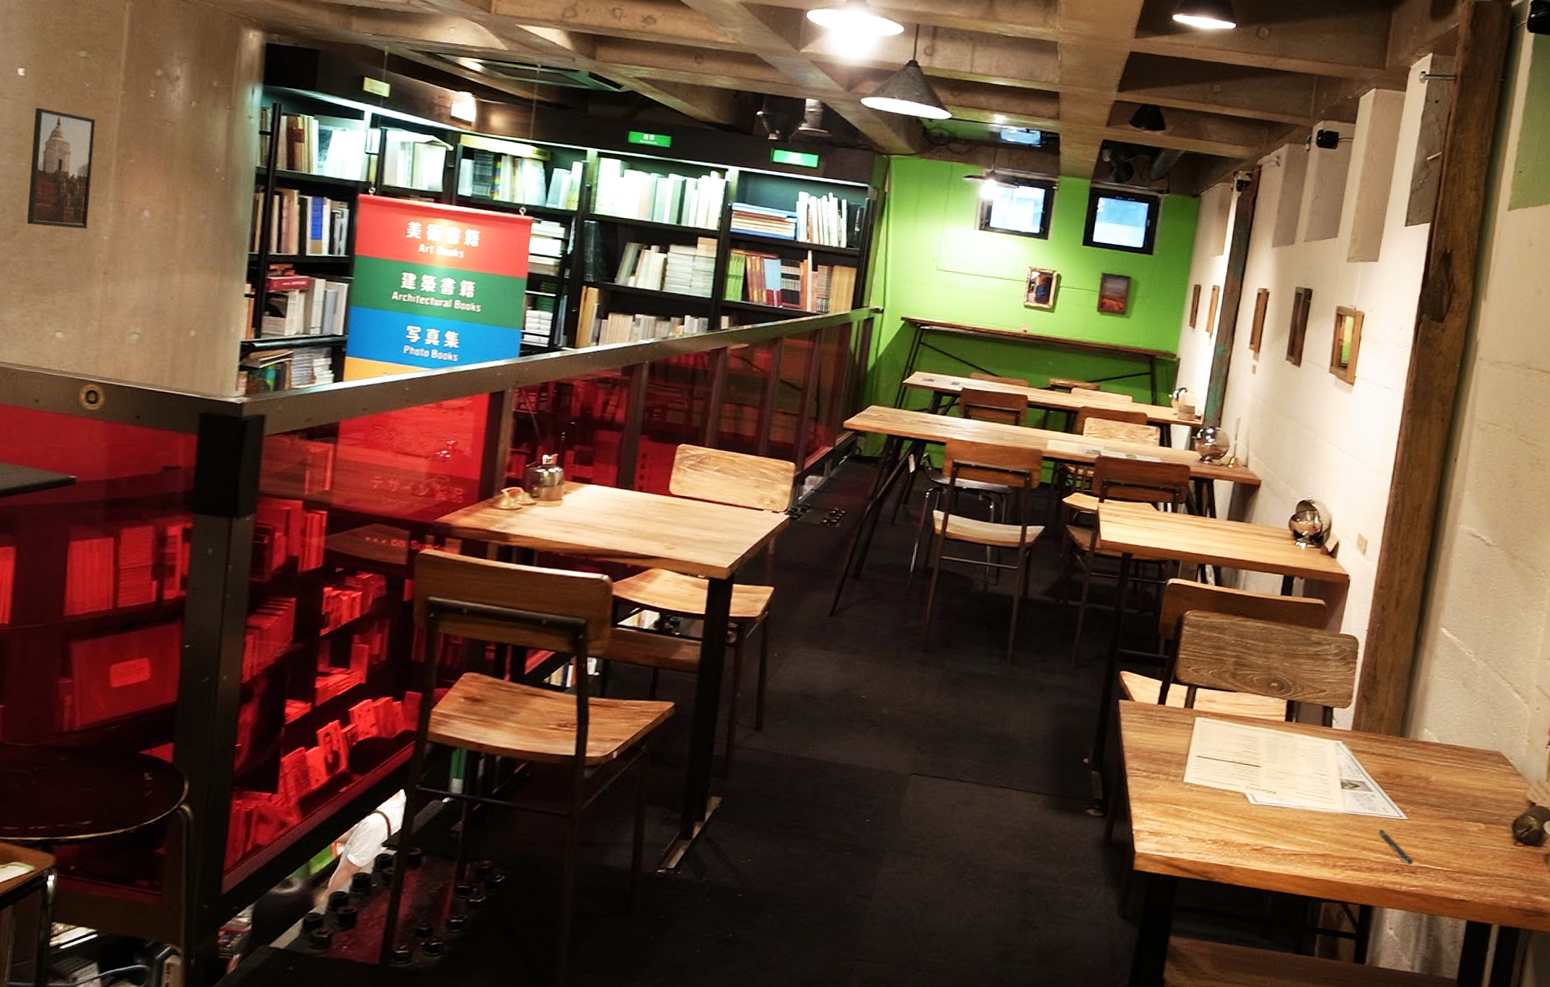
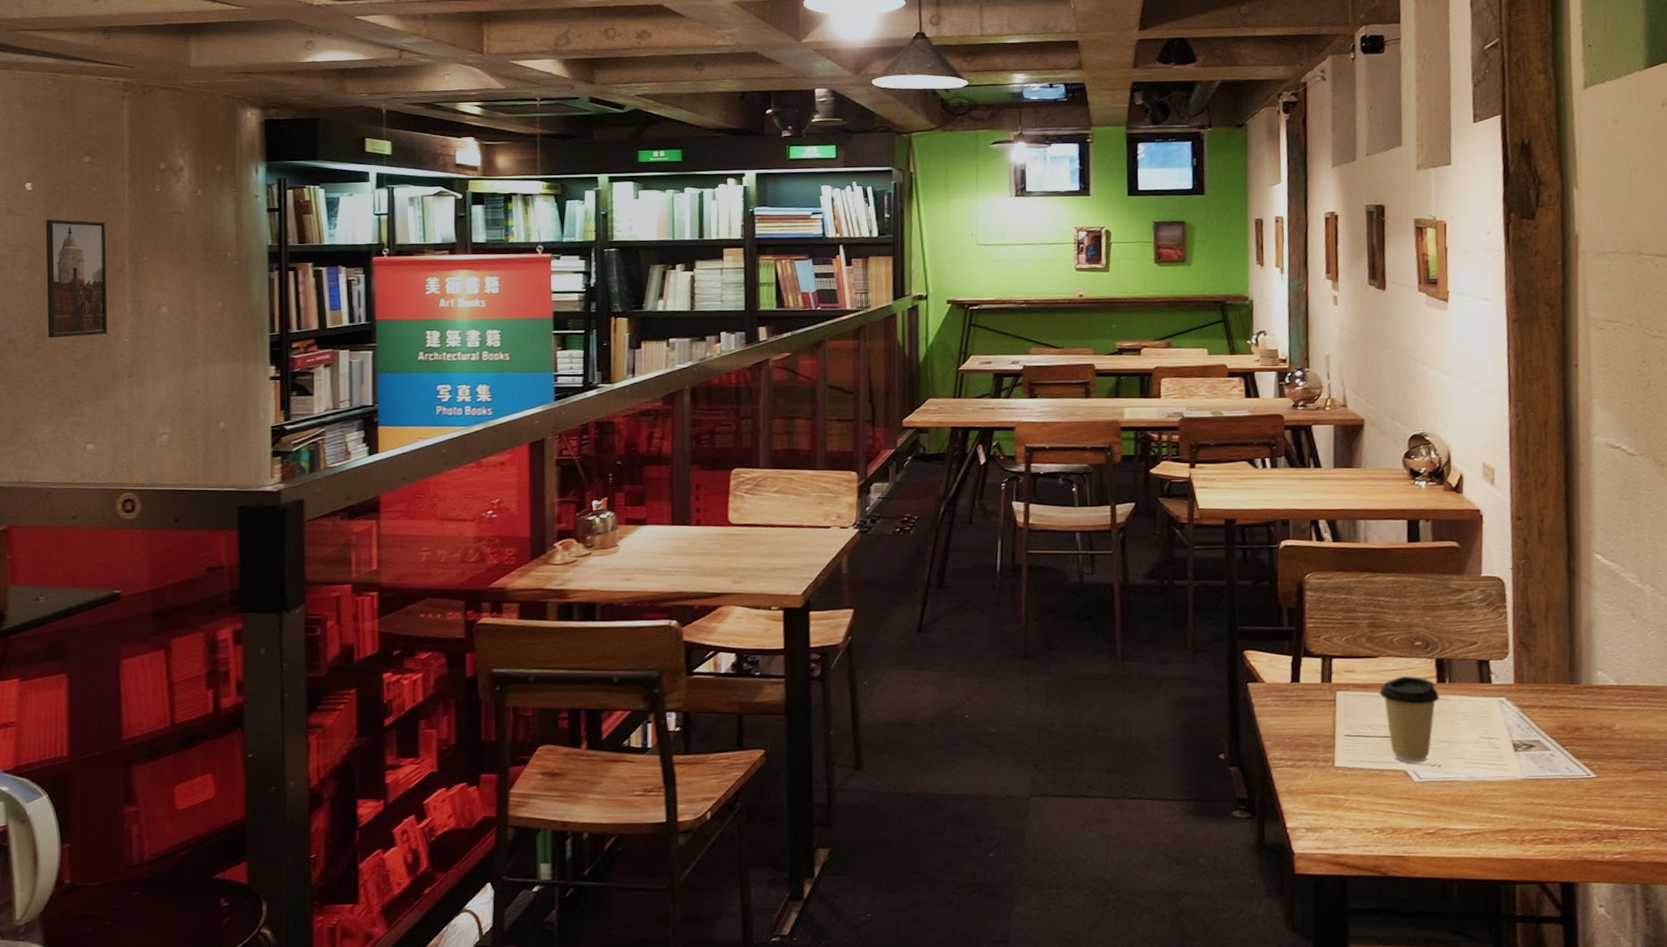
coffee cup: none [1233,711,1285,788] -> present [1379,676,1440,763]
pen: present [1378,829,1414,865] -> none [1565,793,1613,829]

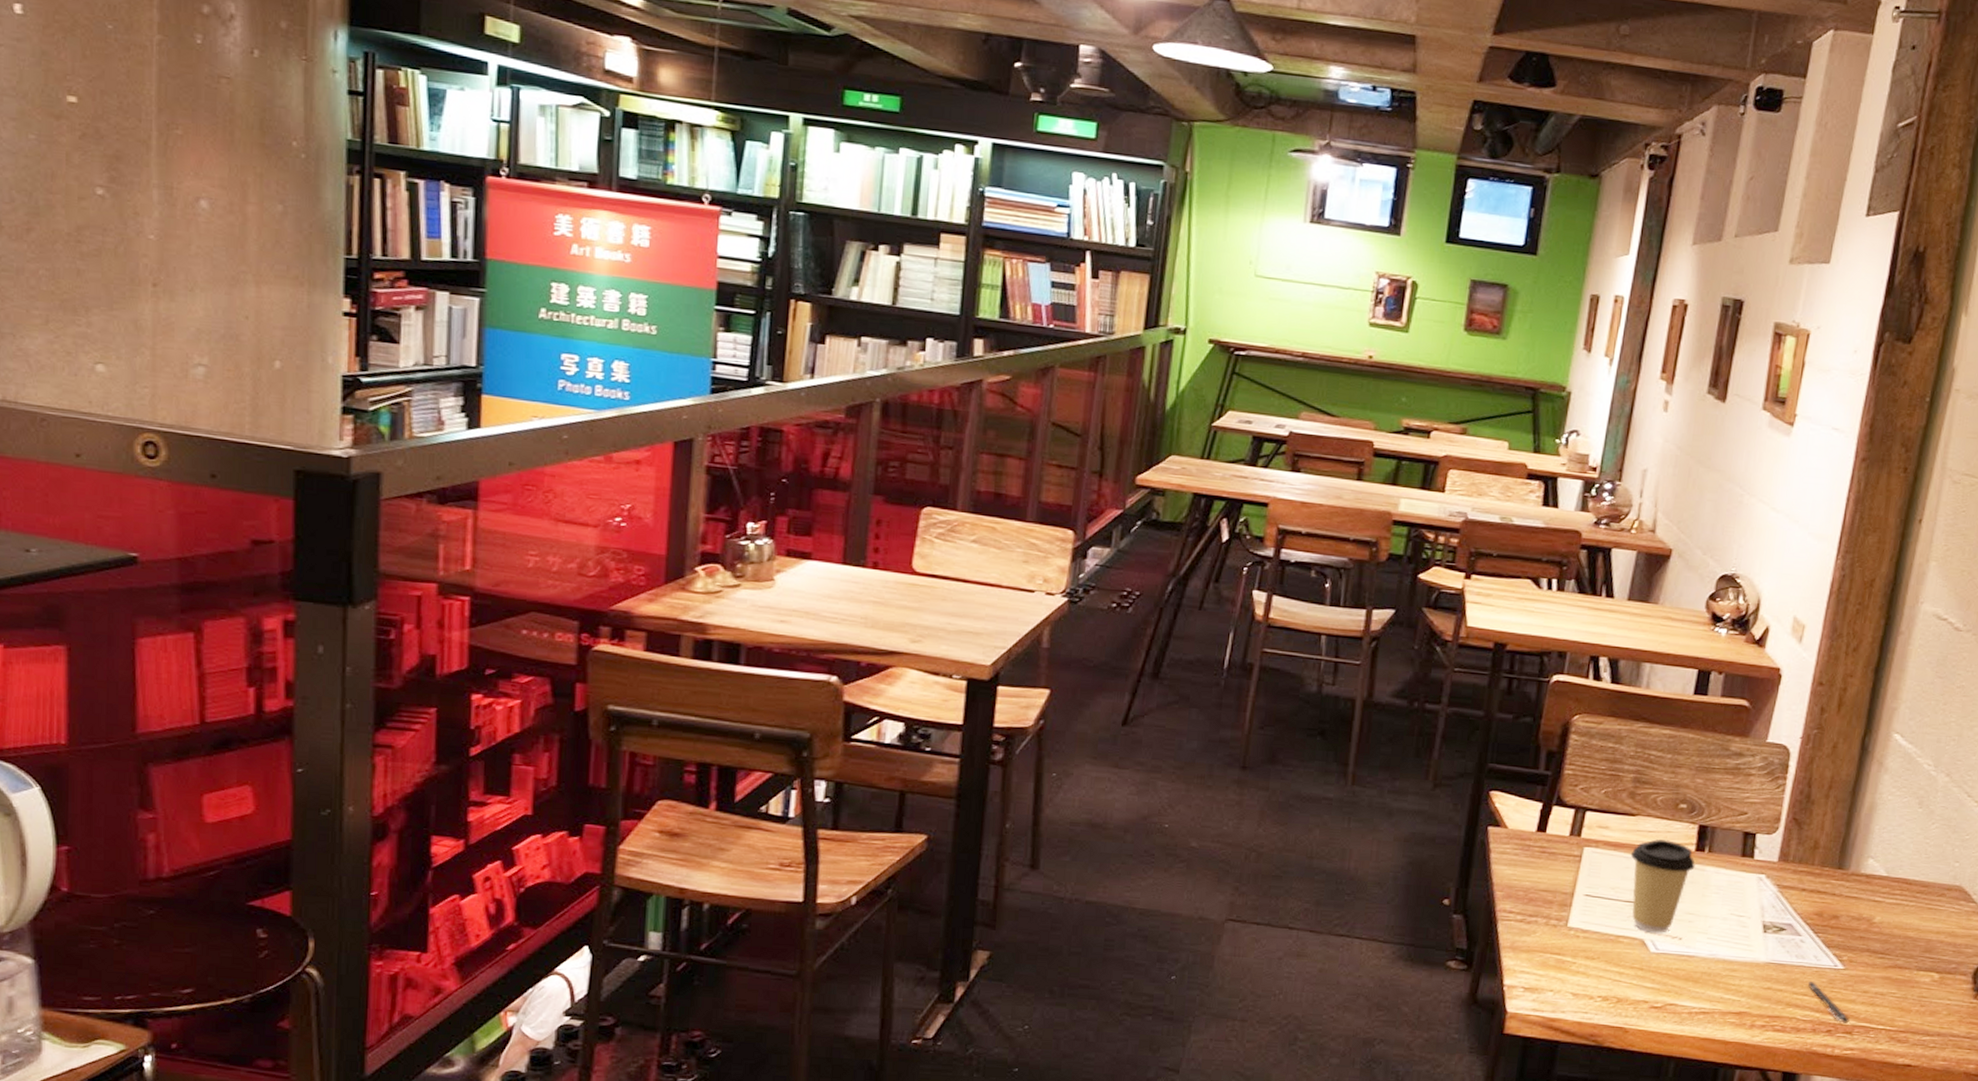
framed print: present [46,219,107,339] -> none [41,57,126,226]
pen: none [1565,793,1613,829] -> present [1808,982,1850,1024]

